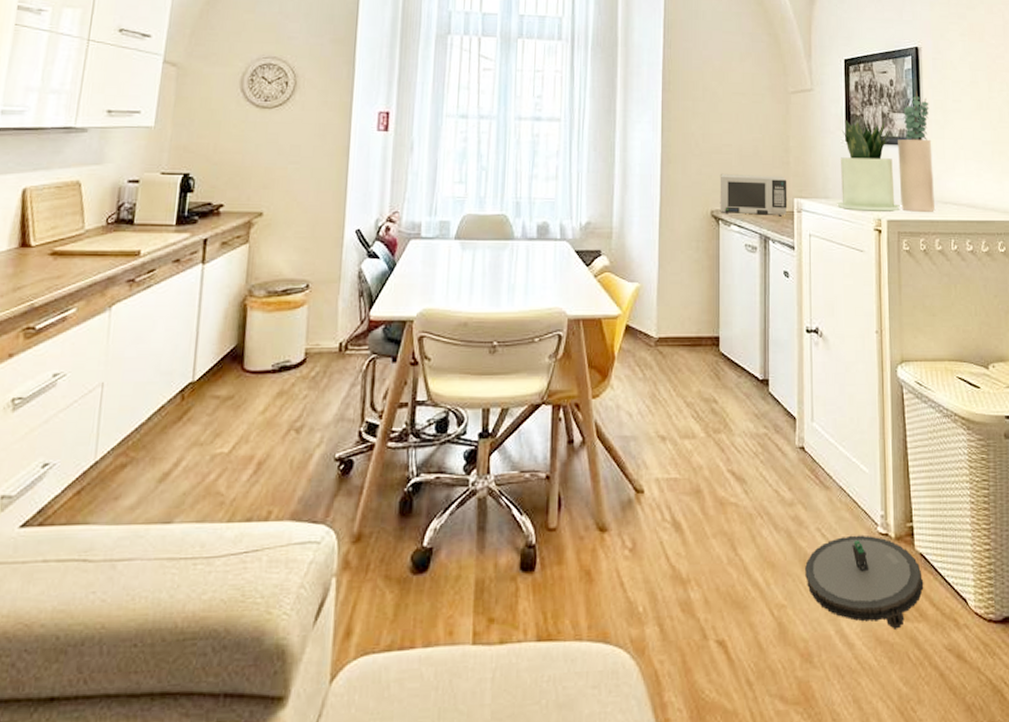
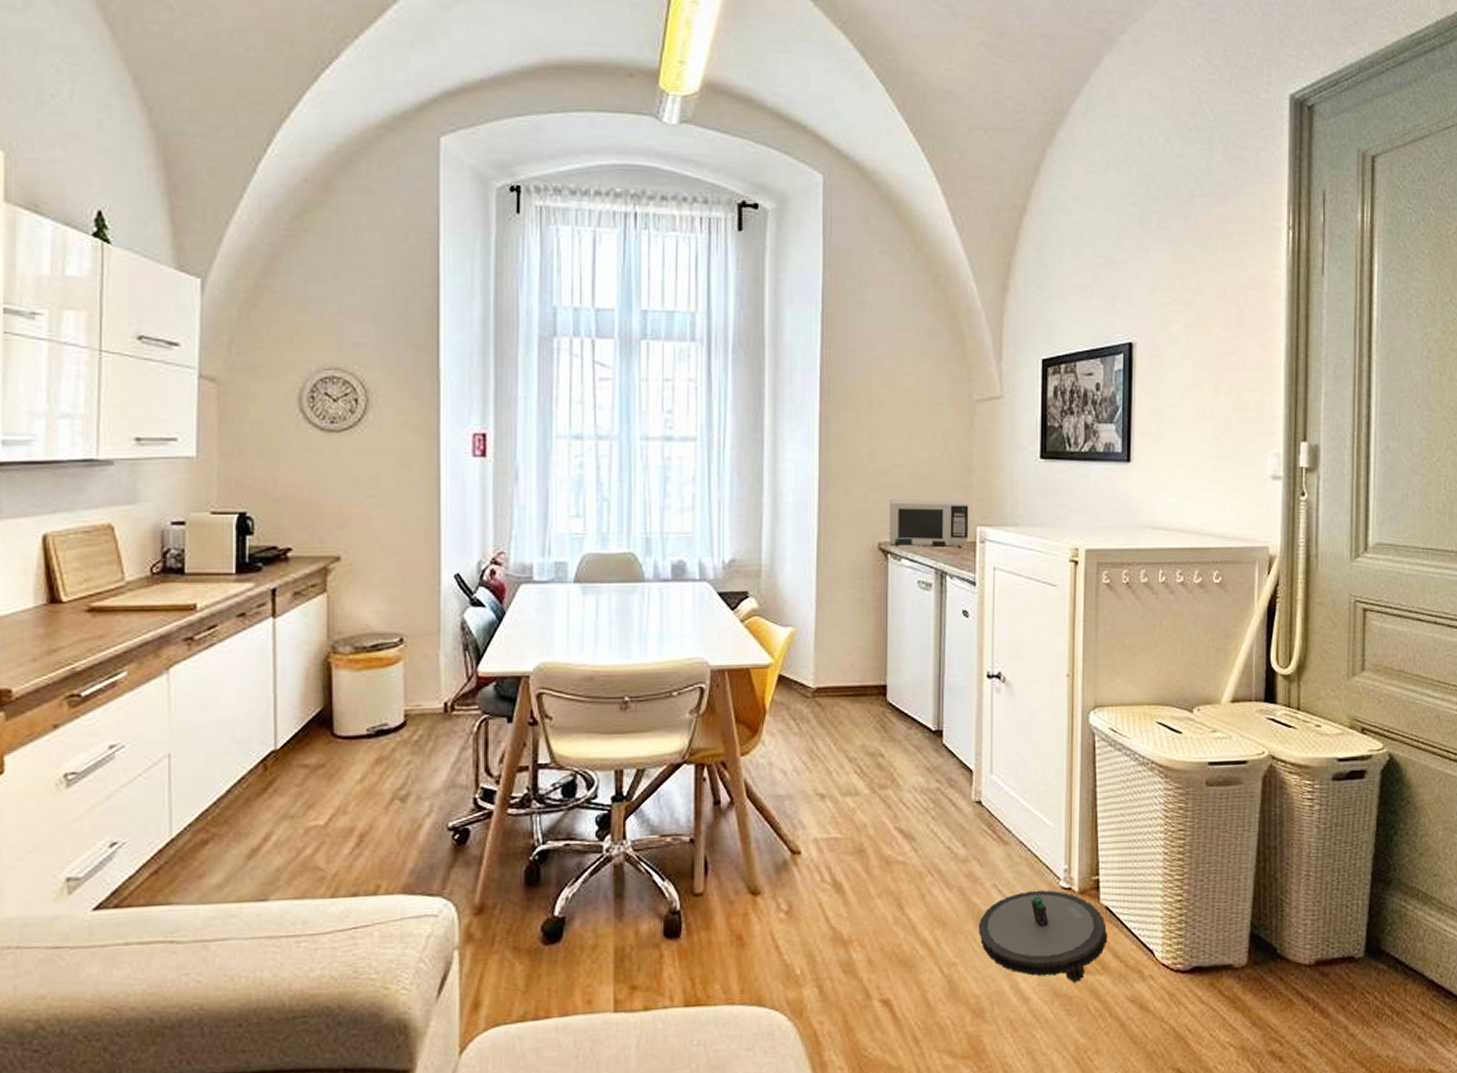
planter: present [837,120,901,213] -> none [1027,432,1103,541]
vase: present [898,90,935,212] -> none [1101,395,1143,539]

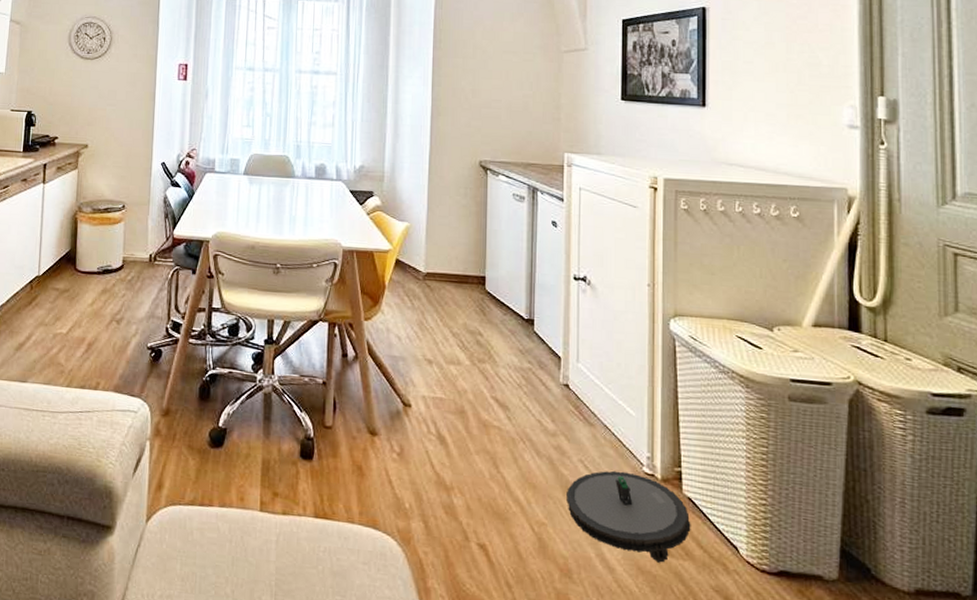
microwave oven: present [888,500,969,548] -> none [488,128,558,170]

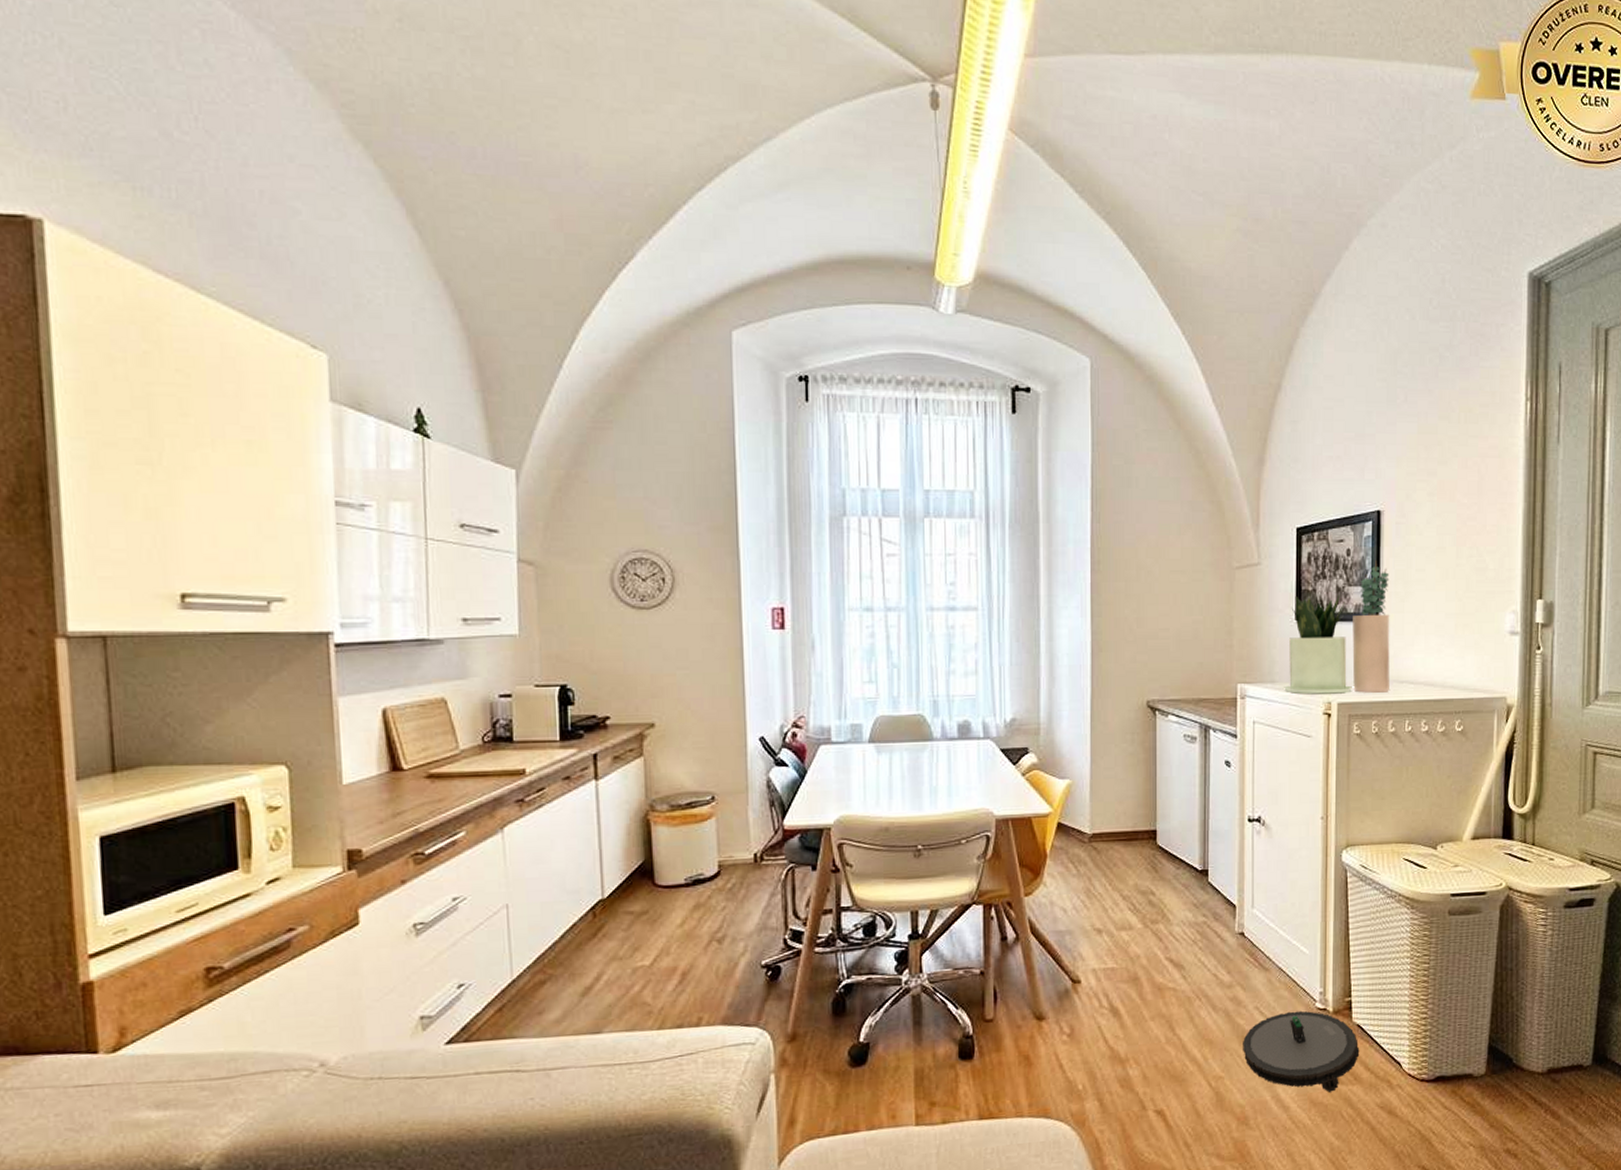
planter: none [610,79,680,171] -> present [1284,595,1353,695]
vase: none [679,50,718,173] -> present [1352,559,1390,693]

